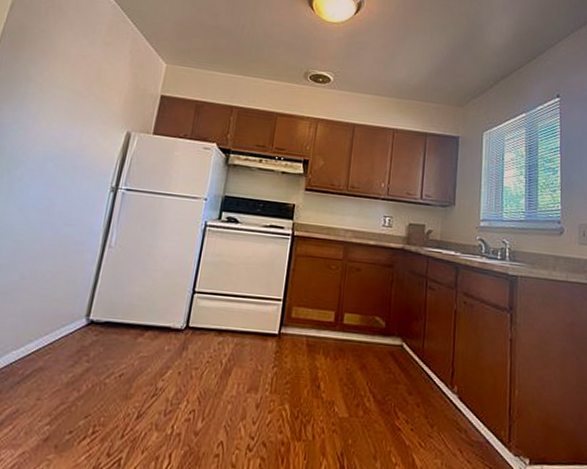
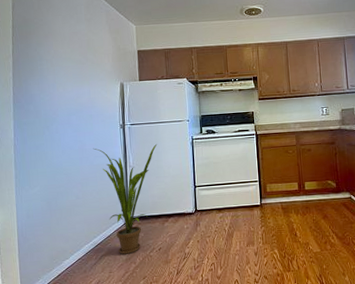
house plant: none [58,211,156,376] -> present [93,144,157,254]

